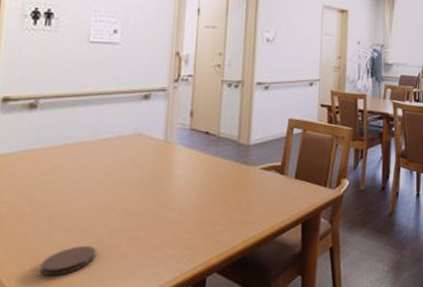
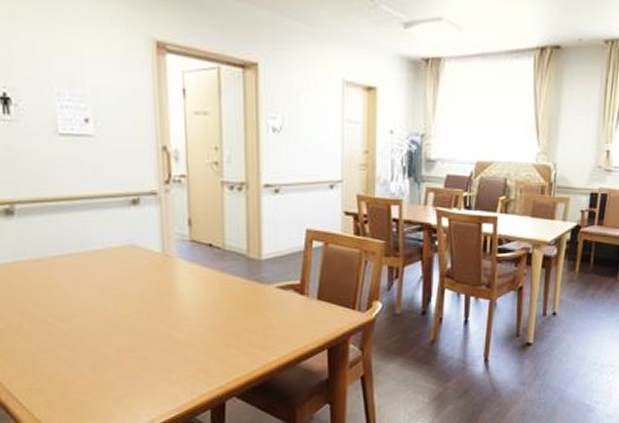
coaster: present [40,245,96,277] -> none [50,364,106,394]

